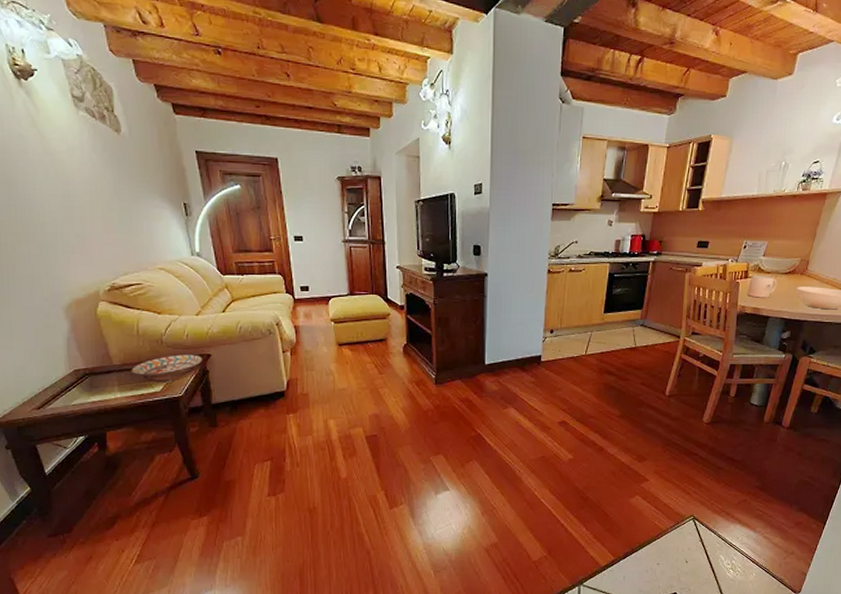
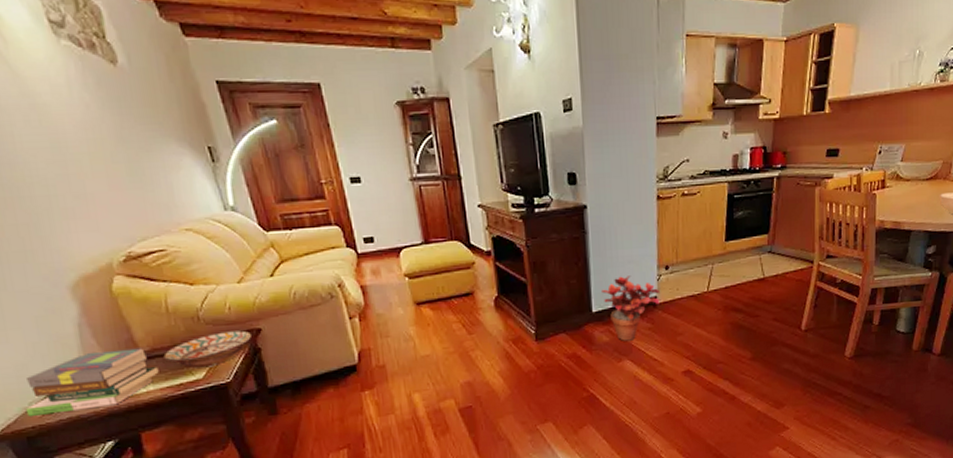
books: none [18,362,126,411] -> present [25,348,159,418]
potted plant: none [494,336,544,391] -> present [602,275,660,341]
mug: present [747,275,777,298] -> none [886,183,918,210]

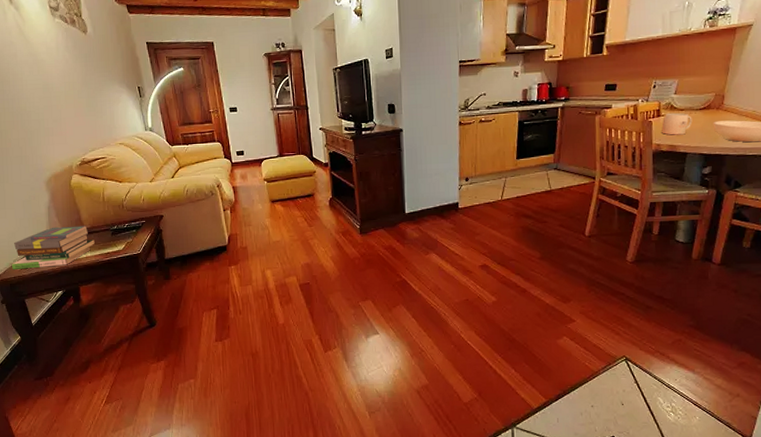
decorative bowl: present [163,330,251,368] -> none [99,216,156,242]
potted plant: present [602,275,660,341] -> none [413,185,461,238]
mug: none [886,183,918,210] -> present [661,112,693,135]

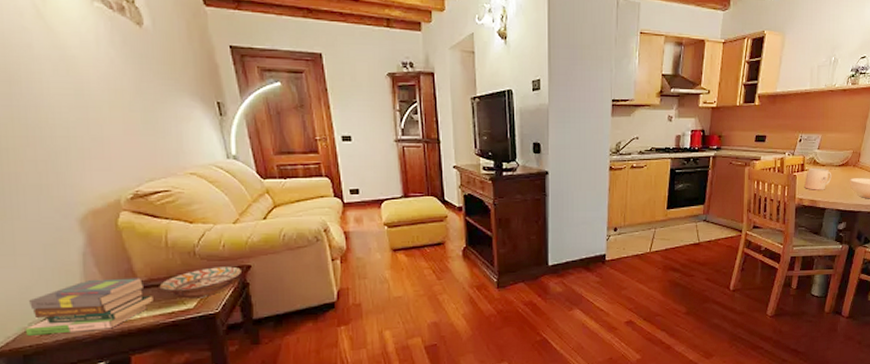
decorative bowl: none [99,216,156,242] -> present [159,266,241,299]

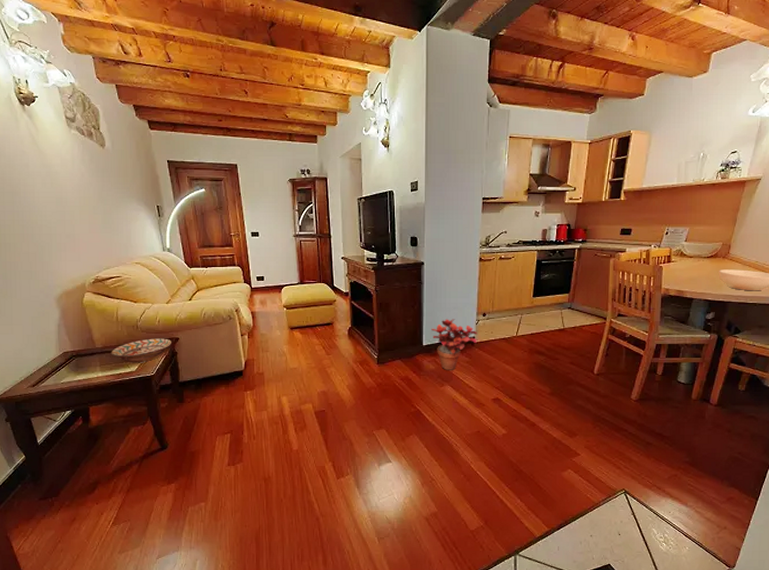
books: present [24,278,153,337] -> none [17,345,107,388]
potted plant: none [558,235,608,292] -> present [431,319,477,370]
mug: present [804,167,832,190] -> none [671,259,700,281]

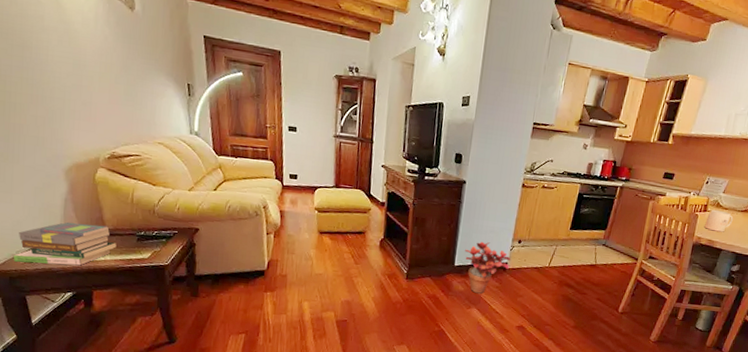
books: none [17,345,107,388] -> present [13,222,117,266]
decorative bowl: present [111,338,171,363] -> none [122,225,190,250]
mug: none [671,259,700,281] -> present [704,209,733,232]

